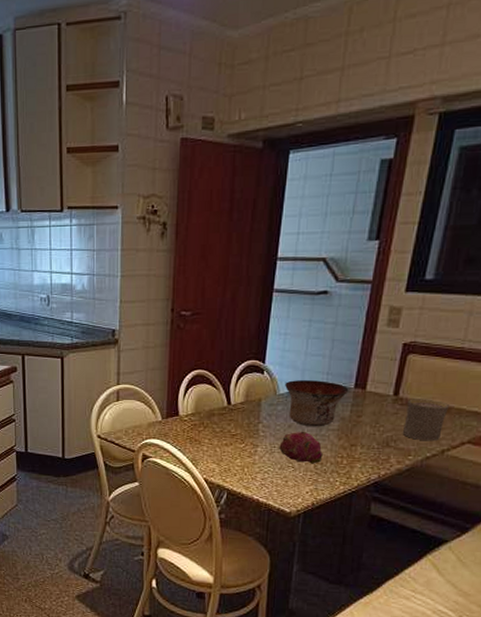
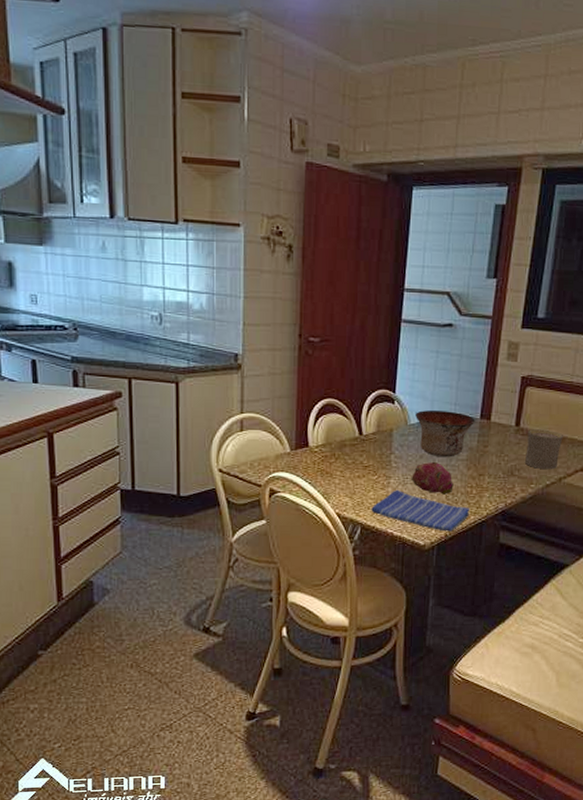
dish towel: none [237,457,340,501] -> present [371,489,471,532]

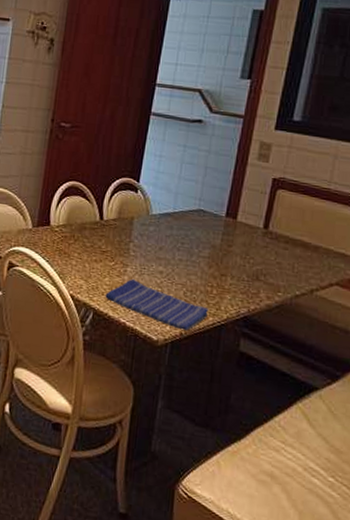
fruit: present [412,462,454,495] -> none [149,255,193,291]
bowl: present [415,410,475,457] -> none [158,202,220,253]
cup: present [525,429,563,470] -> none [273,233,317,280]

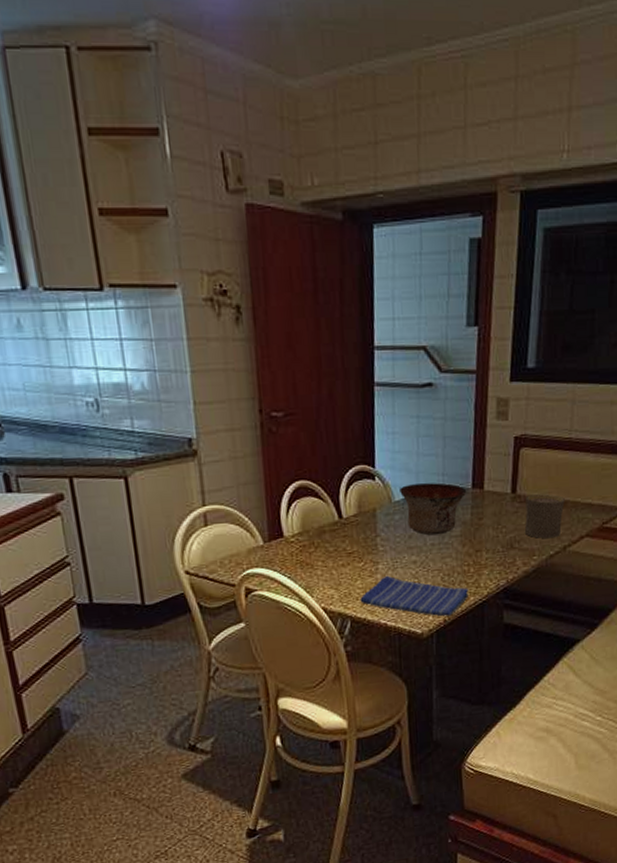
bowl: none [158,202,220,253] -> present [400,482,467,536]
cup: none [273,233,317,280] -> present [525,494,565,539]

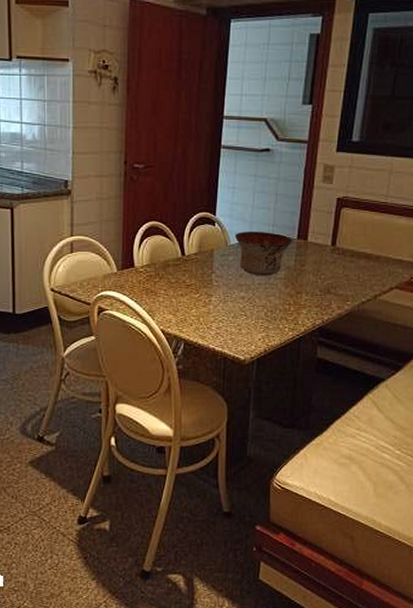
dish towel: present [360,575,469,617] -> none [193,307,289,347]
cup: present [525,494,565,539] -> none [341,248,378,288]

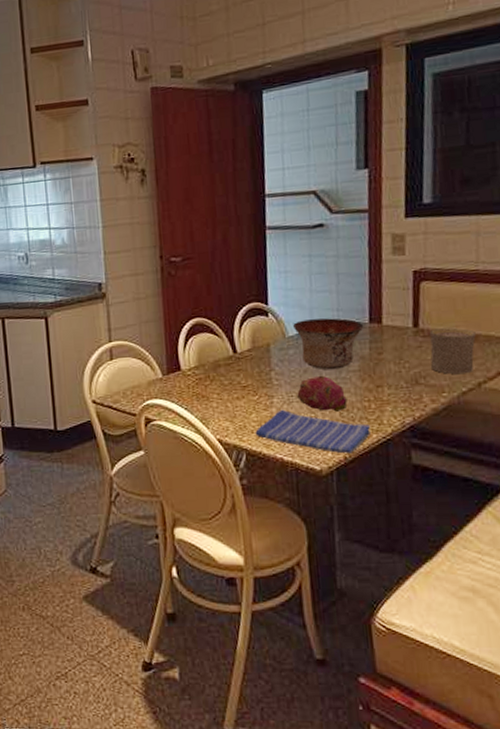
dish towel: none [193,307,289,347] -> present [255,409,371,454]
fruit: none [232,281,272,312] -> present [296,376,348,412]
cup: none [341,248,378,288] -> present [429,327,476,375]

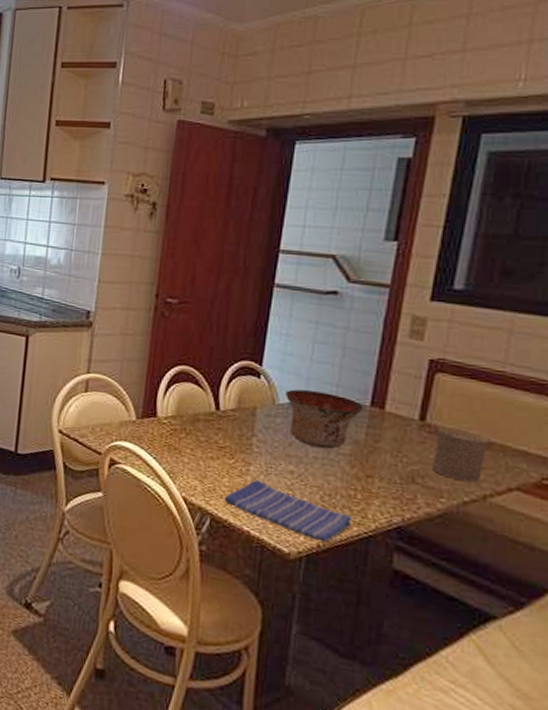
fruit: present [296,376,348,412] -> none [277,451,331,495]

